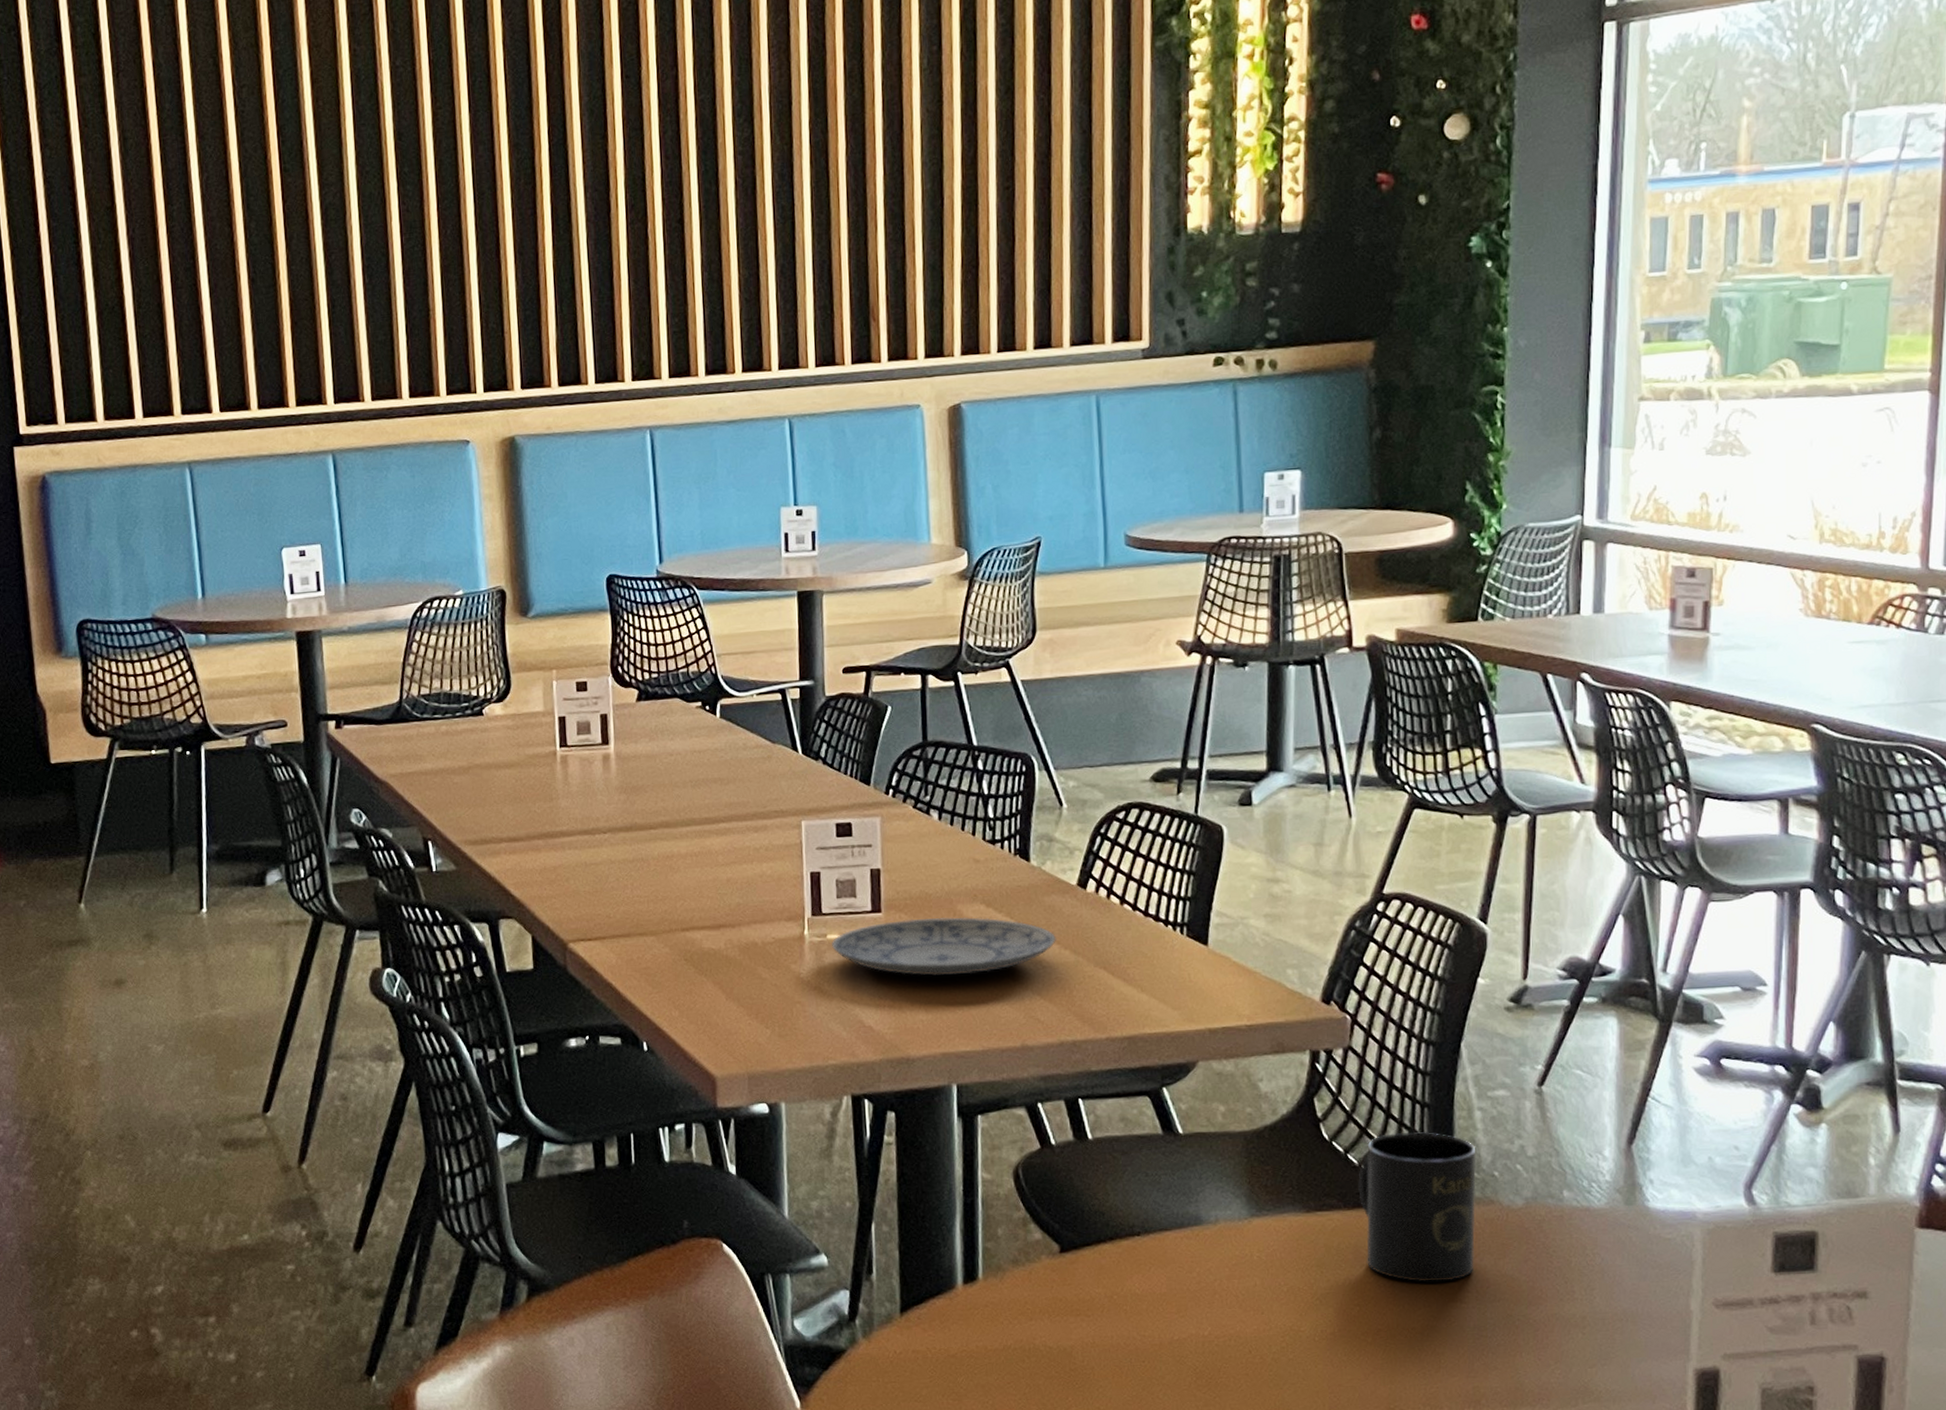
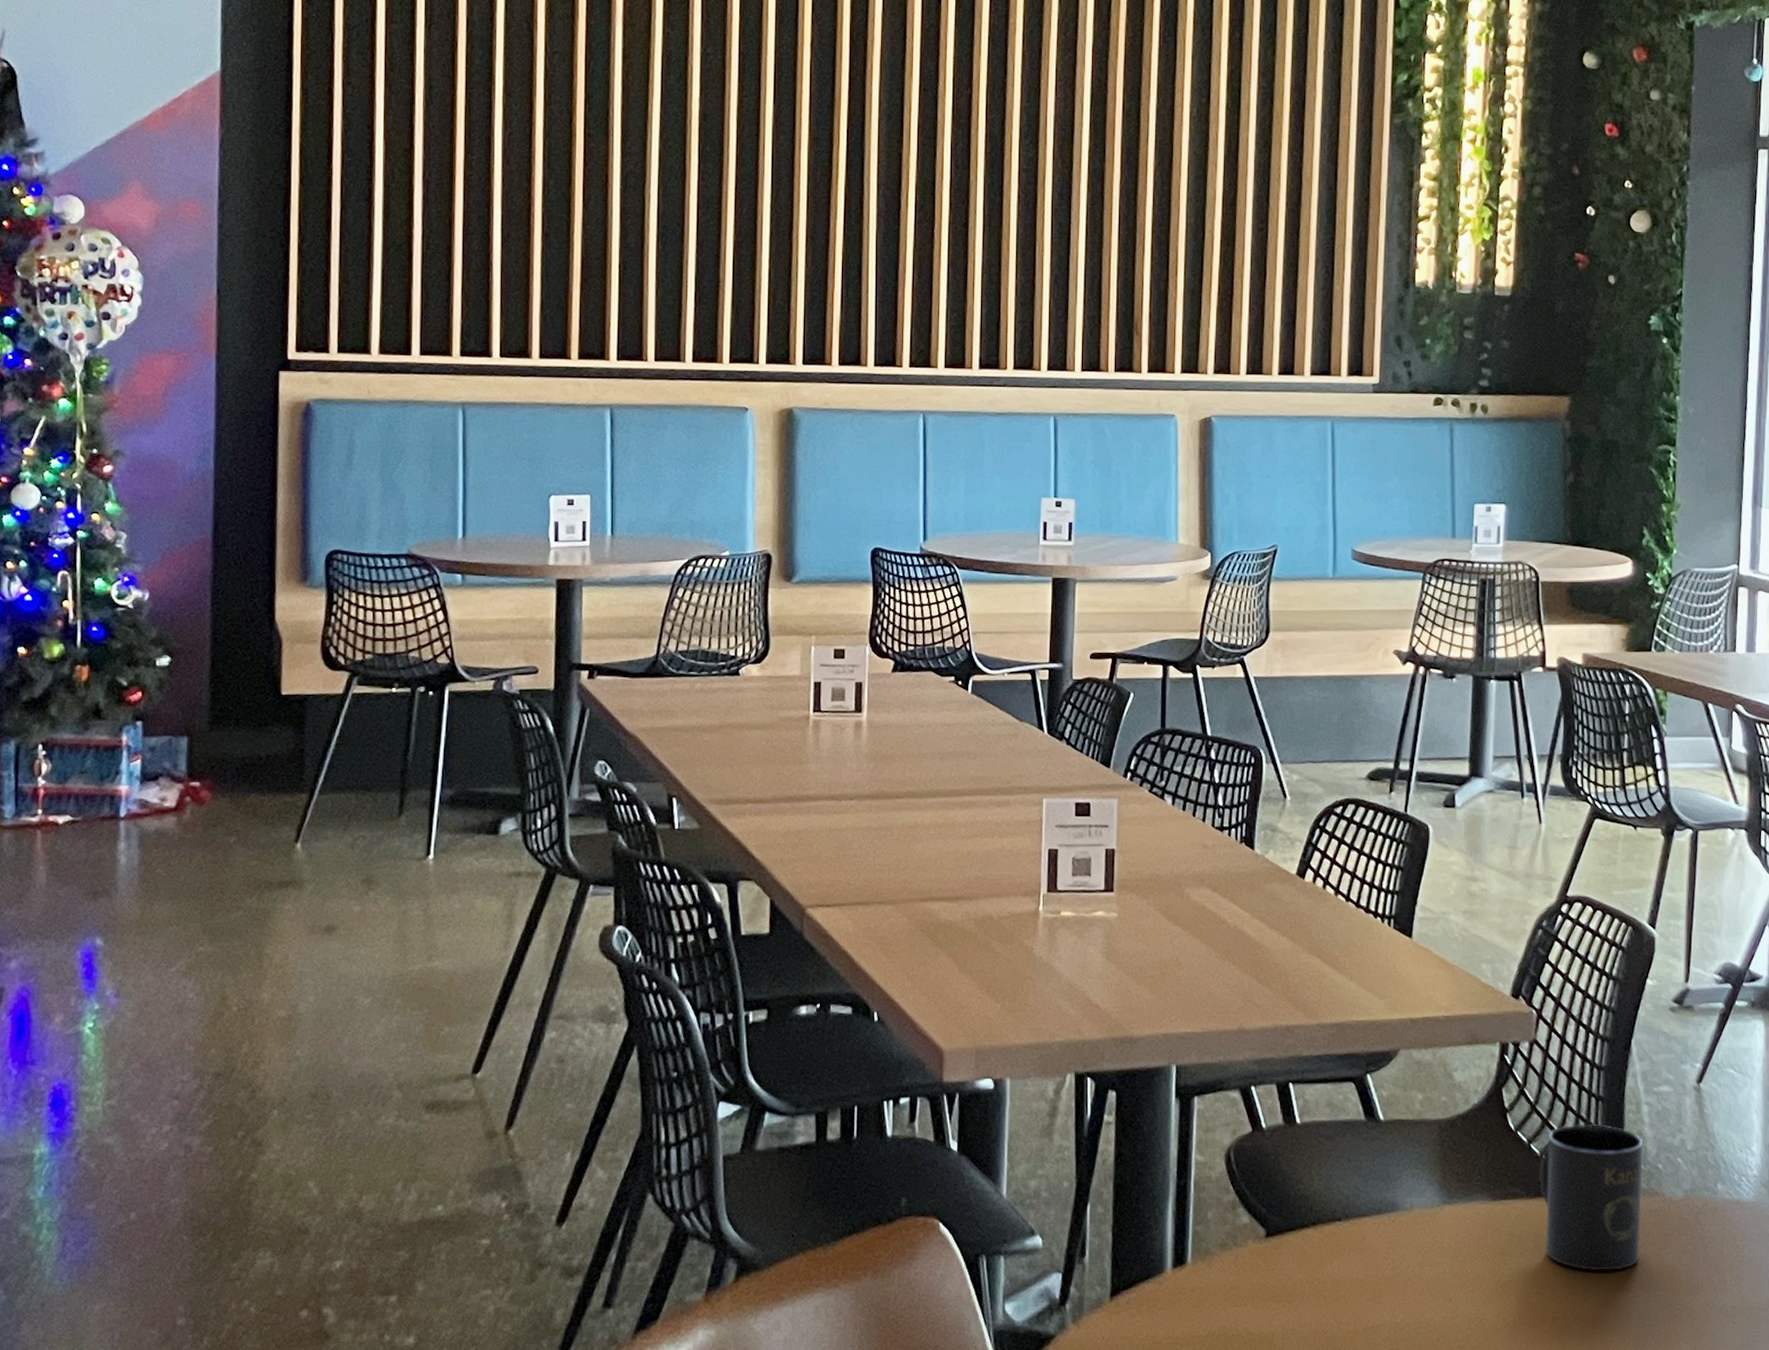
plate: present [832,917,1057,976] -> none [1065,899,1276,957]

